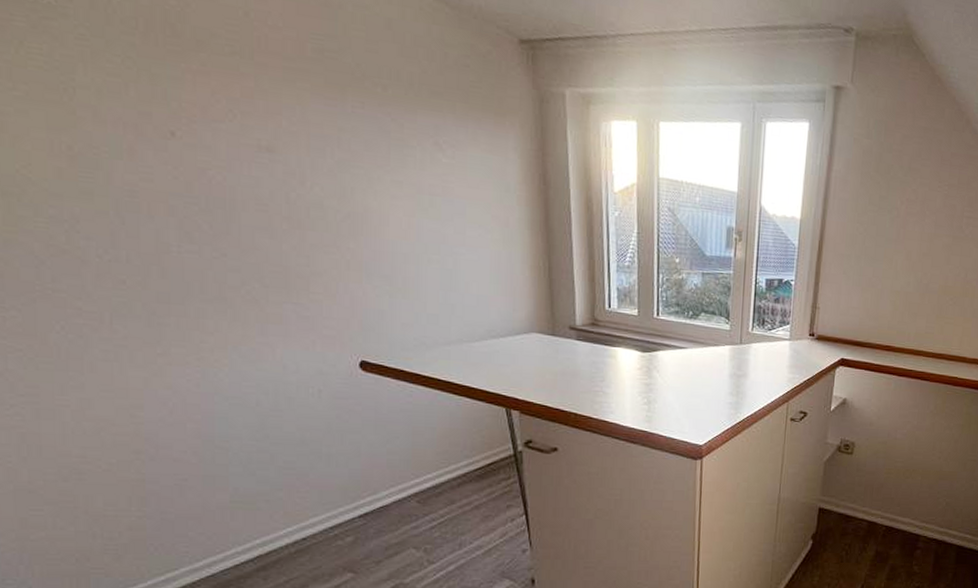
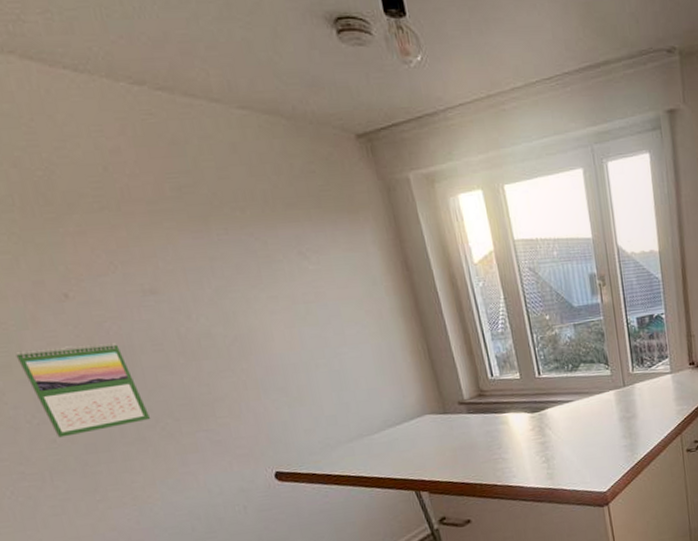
calendar: none [101,180,238,281] -> present [15,343,151,438]

